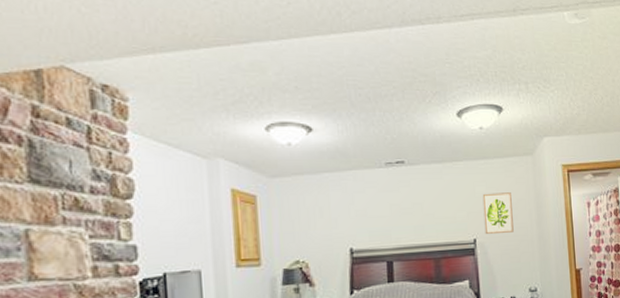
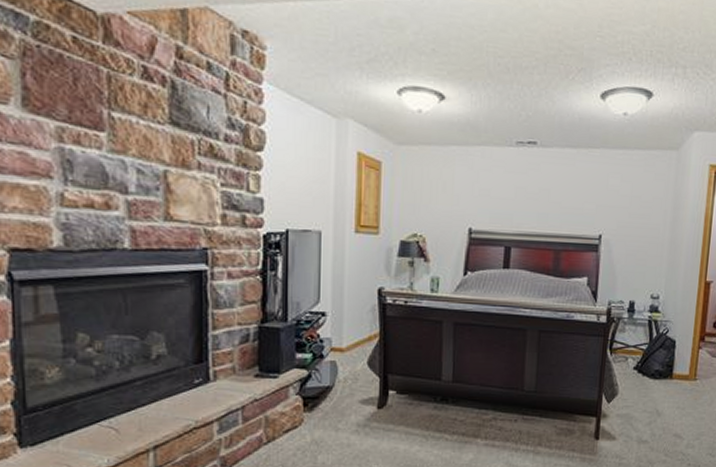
wall art: present [482,192,514,234] -> none [612,187,648,233]

